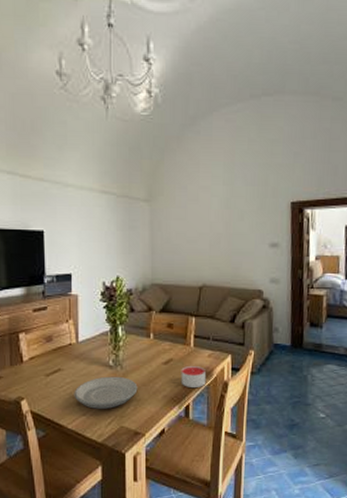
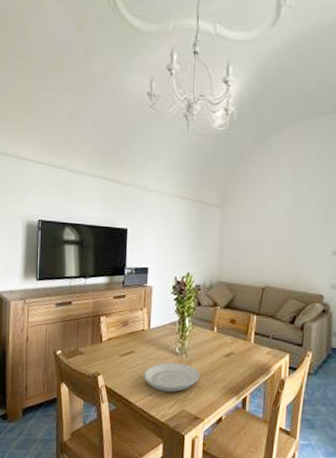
candle: present [181,366,207,387] -> none [240,361,264,382]

